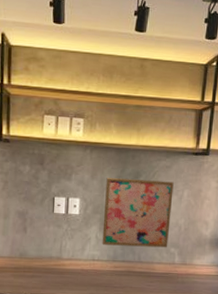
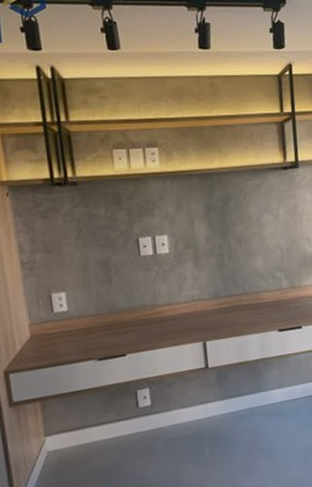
wall art: present [102,178,174,248] -> none [193,201,273,282]

